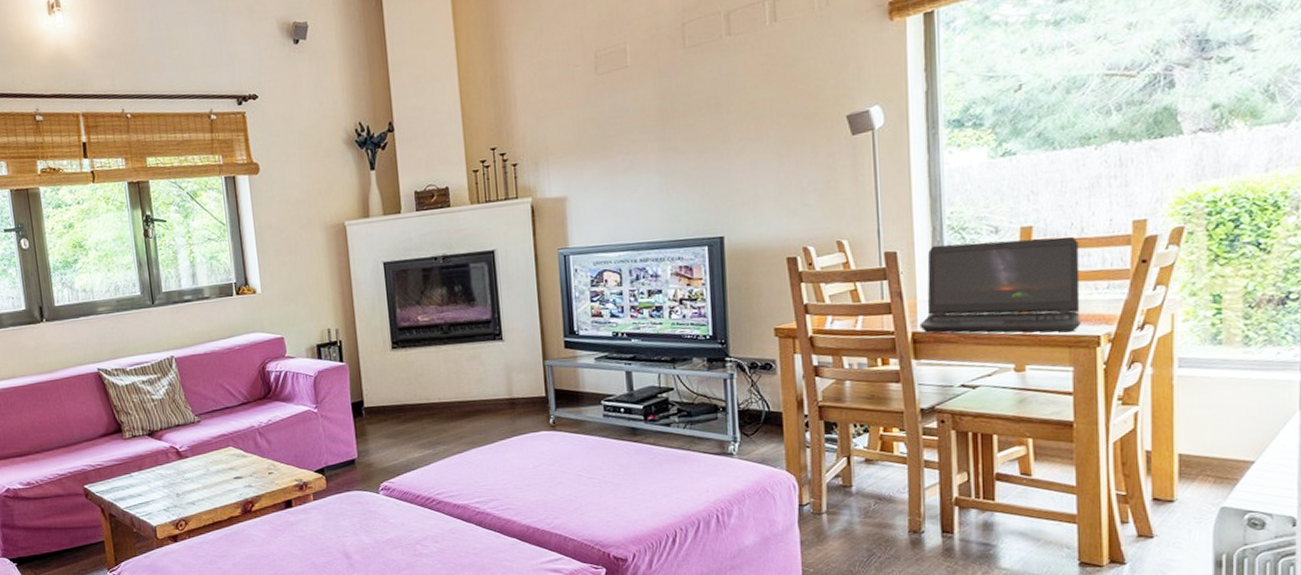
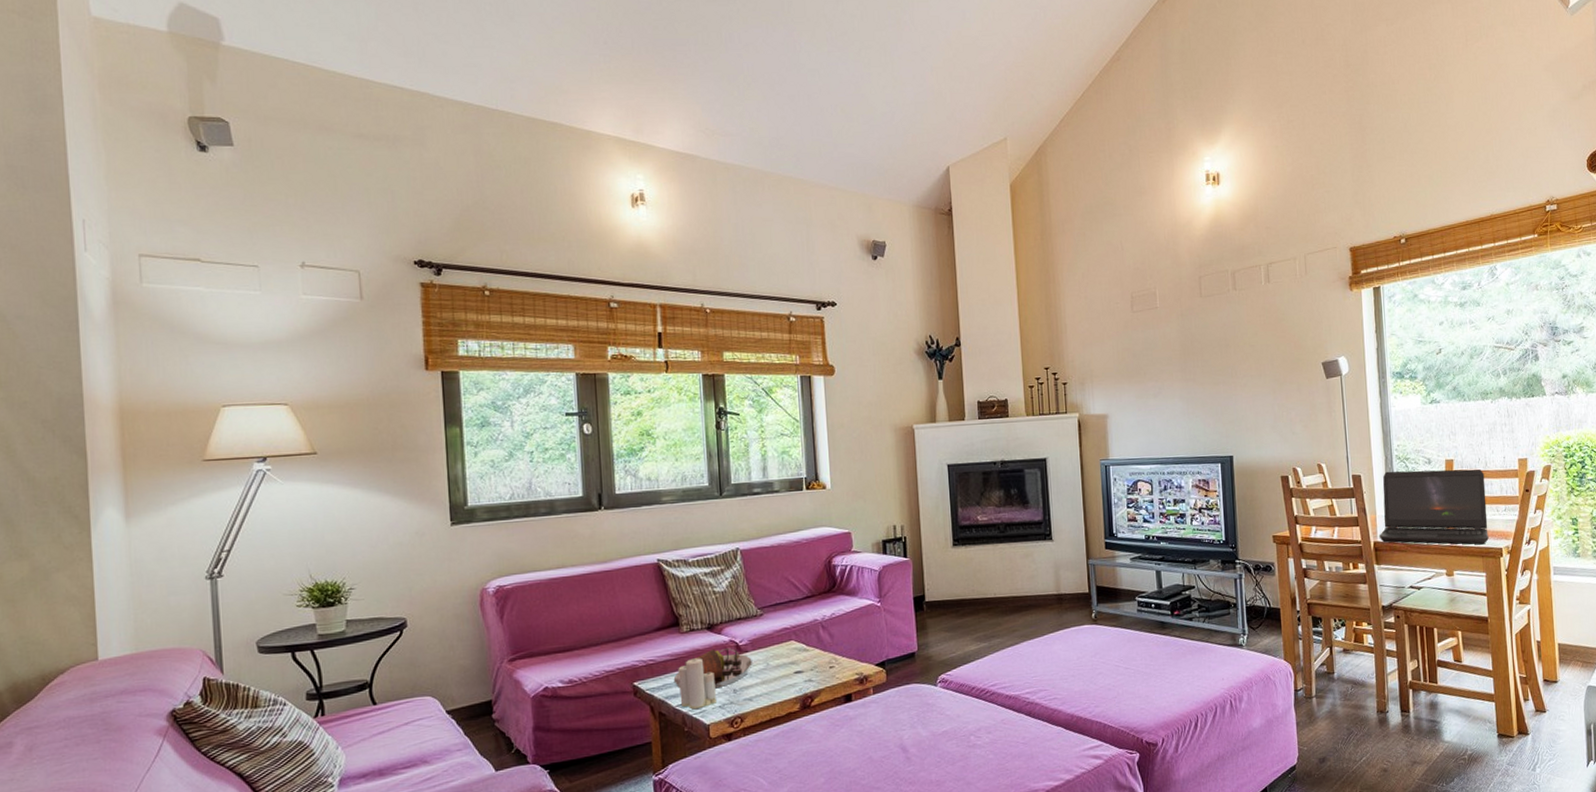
serving tray: none [121,453,193,493] -> present [674,647,752,689]
candle: none [124,461,162,512] -> present [678,656,718,710]

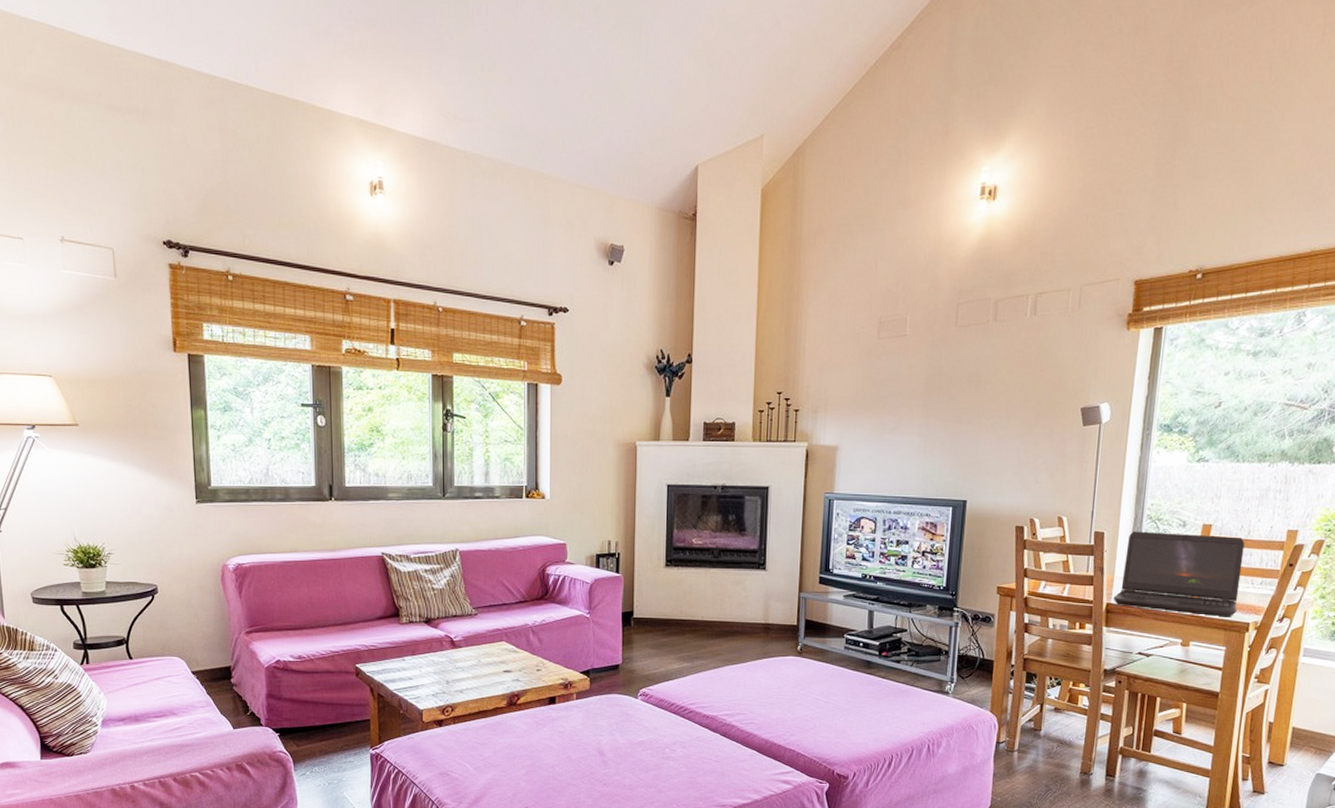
serving tray: present [674,647,752,689] -> none [393,641,465,678]
candle: present [678,656,718,710] -> none [397,646,431,695]

